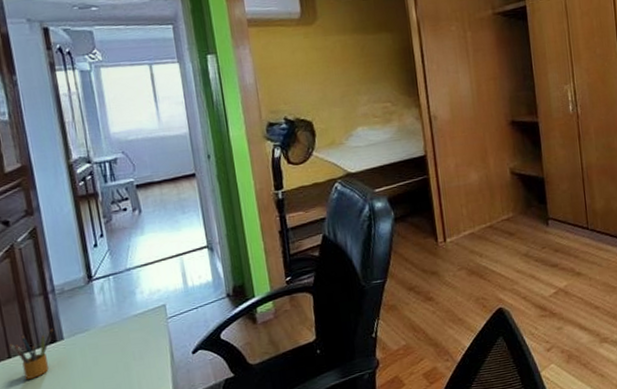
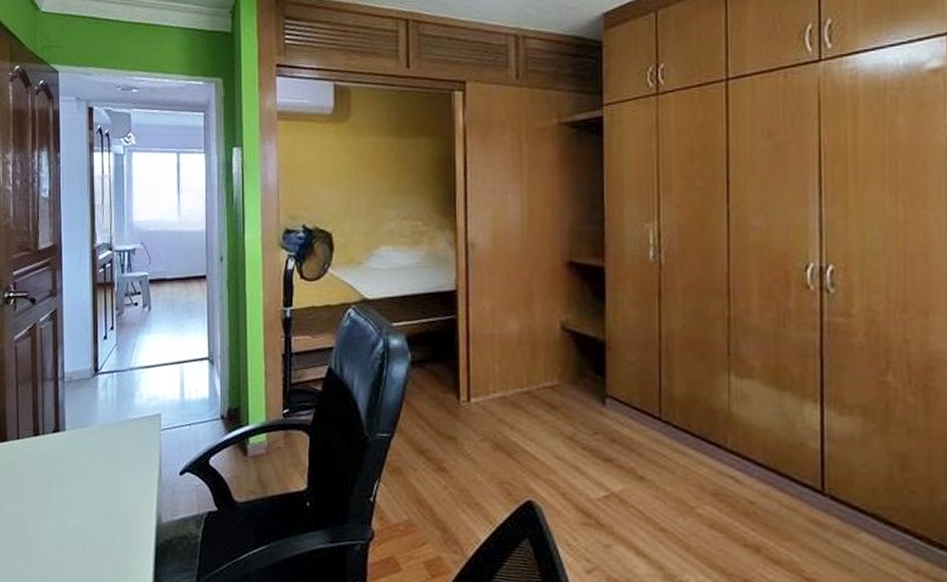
pencil box: present [9,328,54,379] -> none [20,416,58,465]

